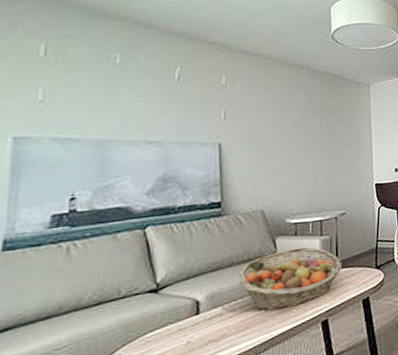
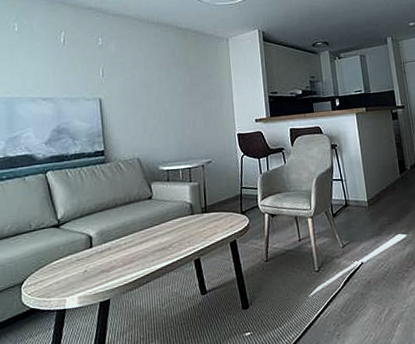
fruit basket: present [238,247,342,312] -> none [121,192,210,249]

